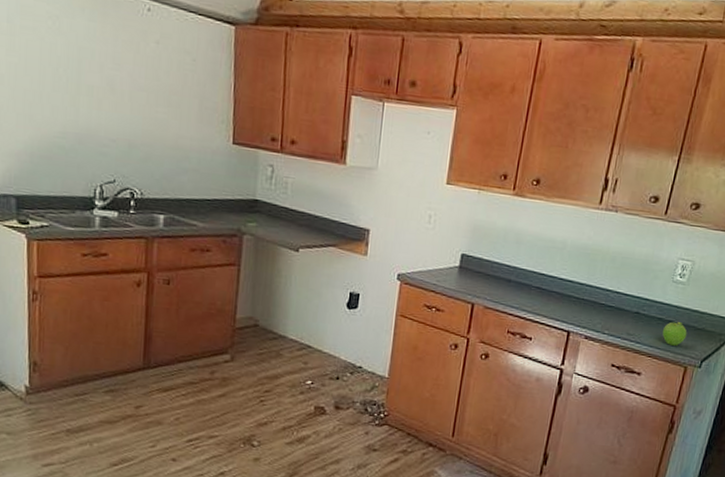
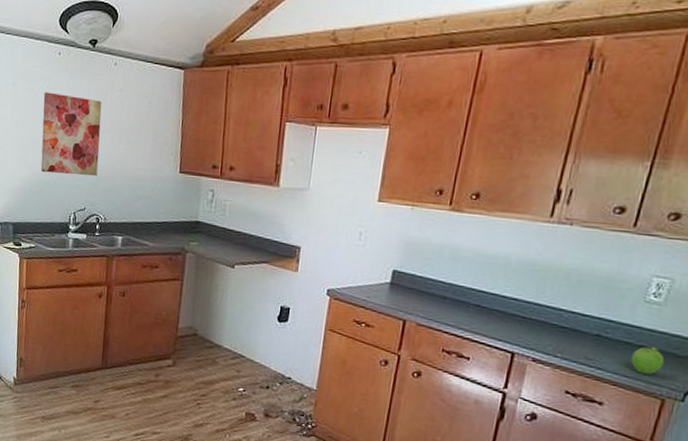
wall art: none [52,34,133,143] -> present [40,92,102,177]

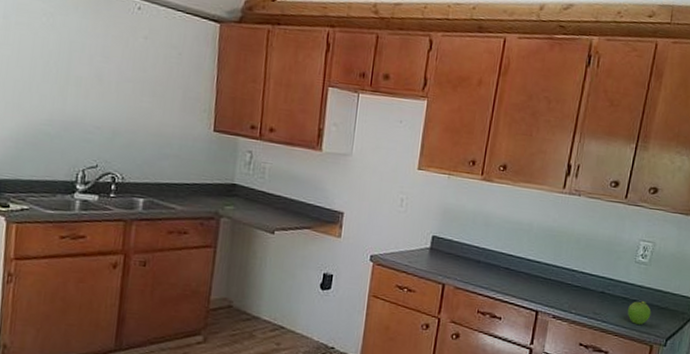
wall art: present [40,92,102,177] -> none [39,30,122,131]

